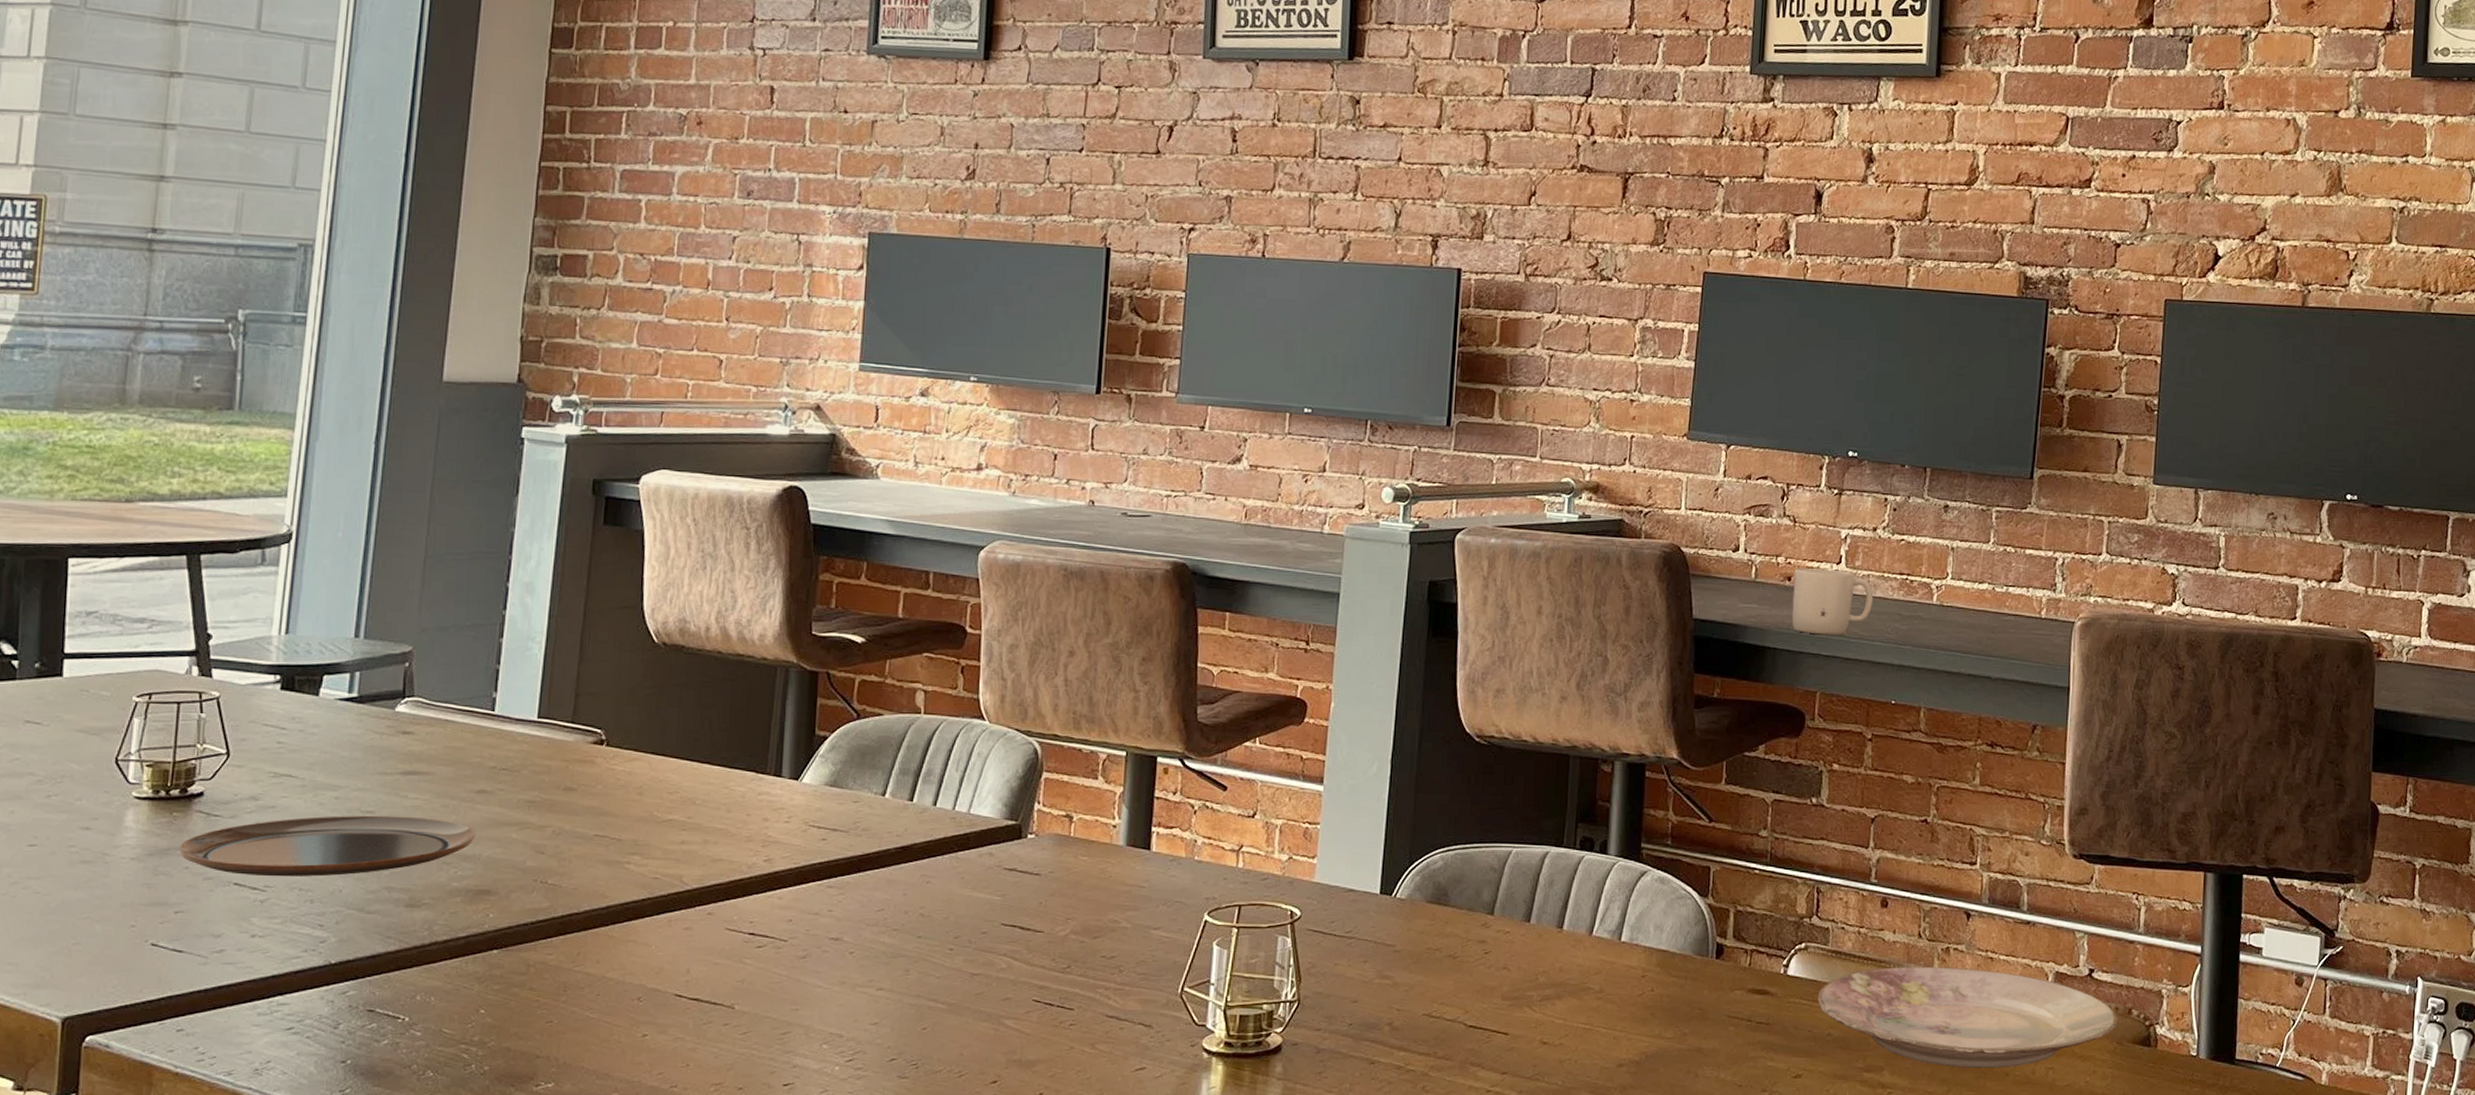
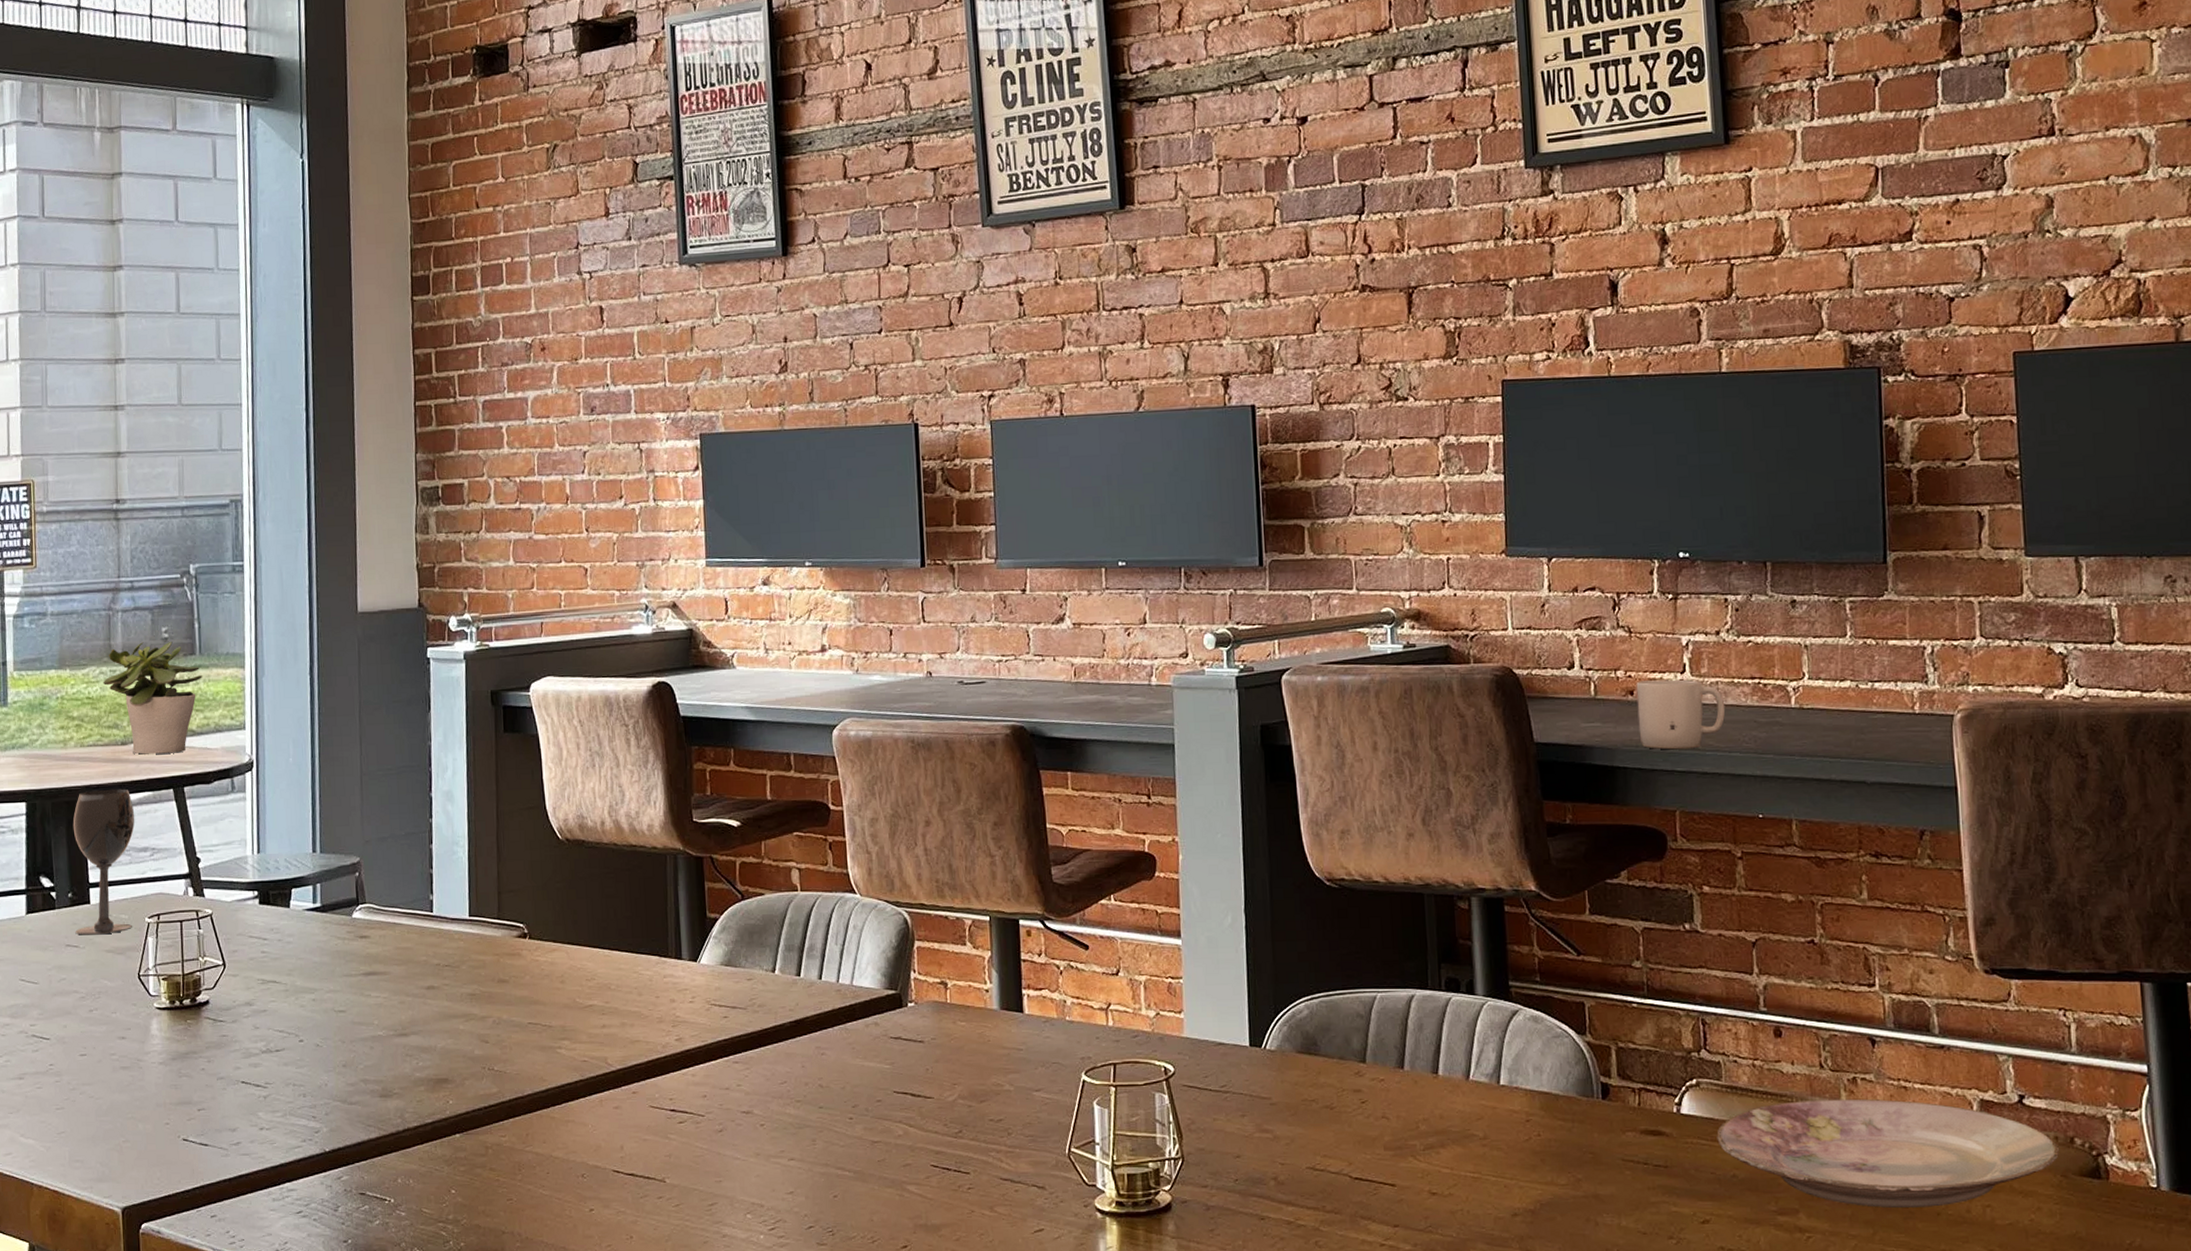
wine glass: none [39,550,134,712] -> present [73,789,135,935]
potted plant: none [111,390,239,517] -> present [103,641,202,755]
plate: present [179,815,476,877] -> none [195,1013,430,1074]

